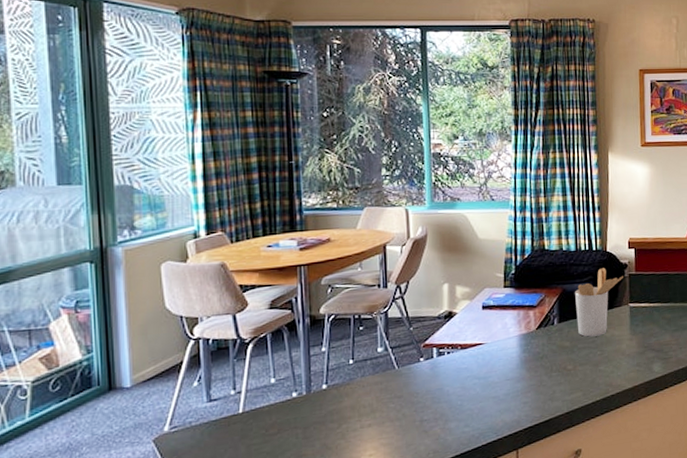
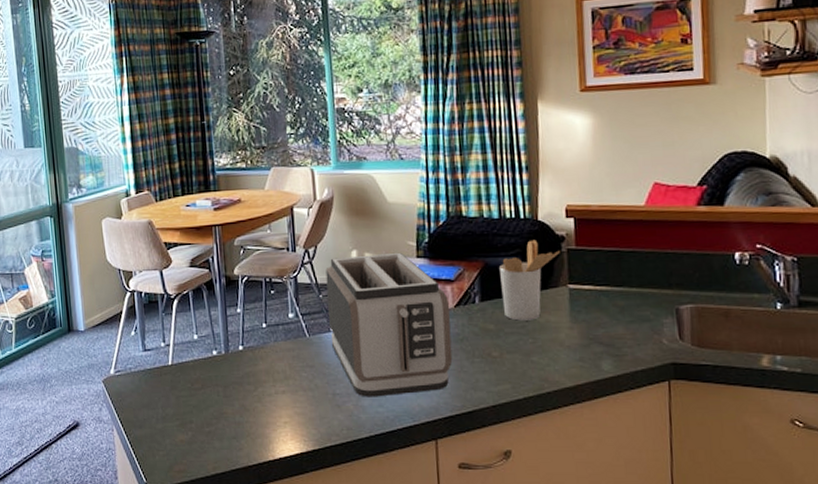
toaster: none [417,283,534,420] -> present [325,252,453,397]

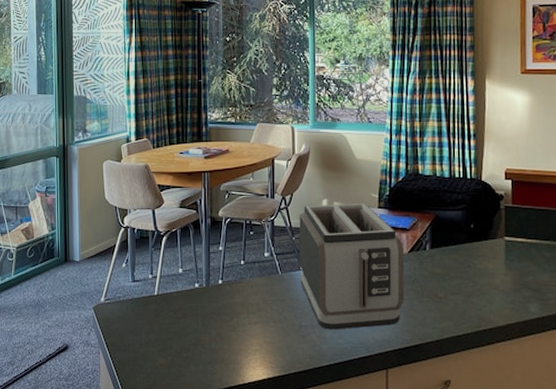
utensil holder: present [499,240,560,321] -> none [448,197,499,267]

